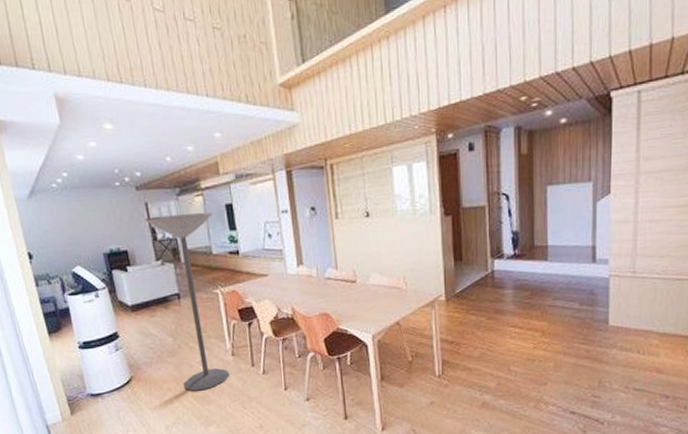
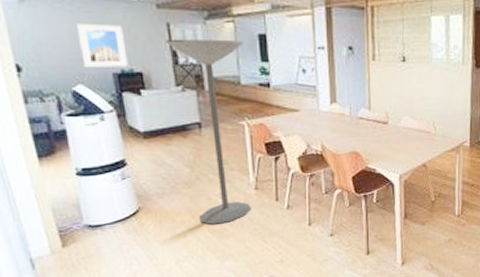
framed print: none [73,209,116,251] -> present [77,24,128,68]

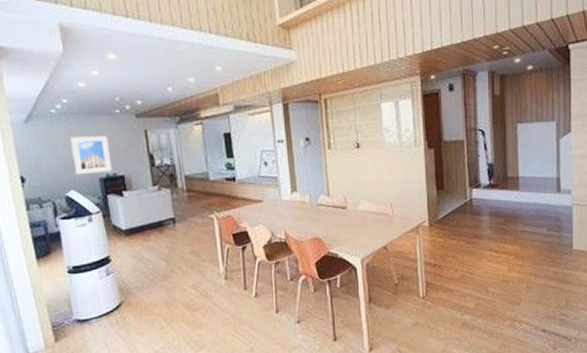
floor lamp: present [166,39,252,224] -> none [144,141,222,315]

